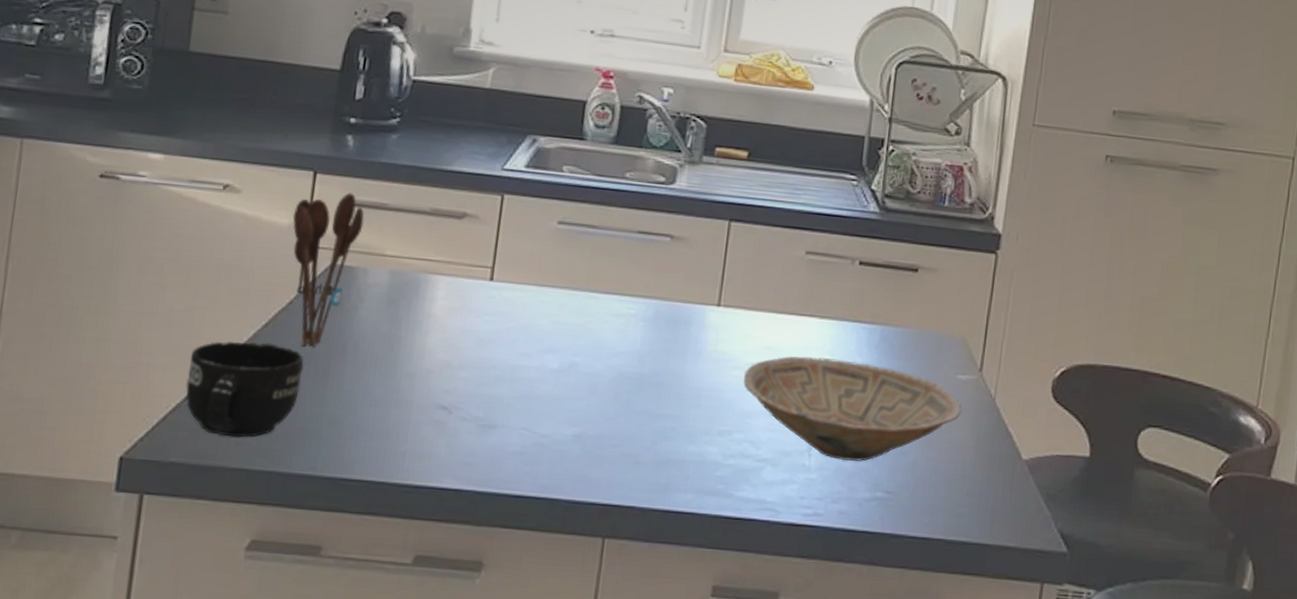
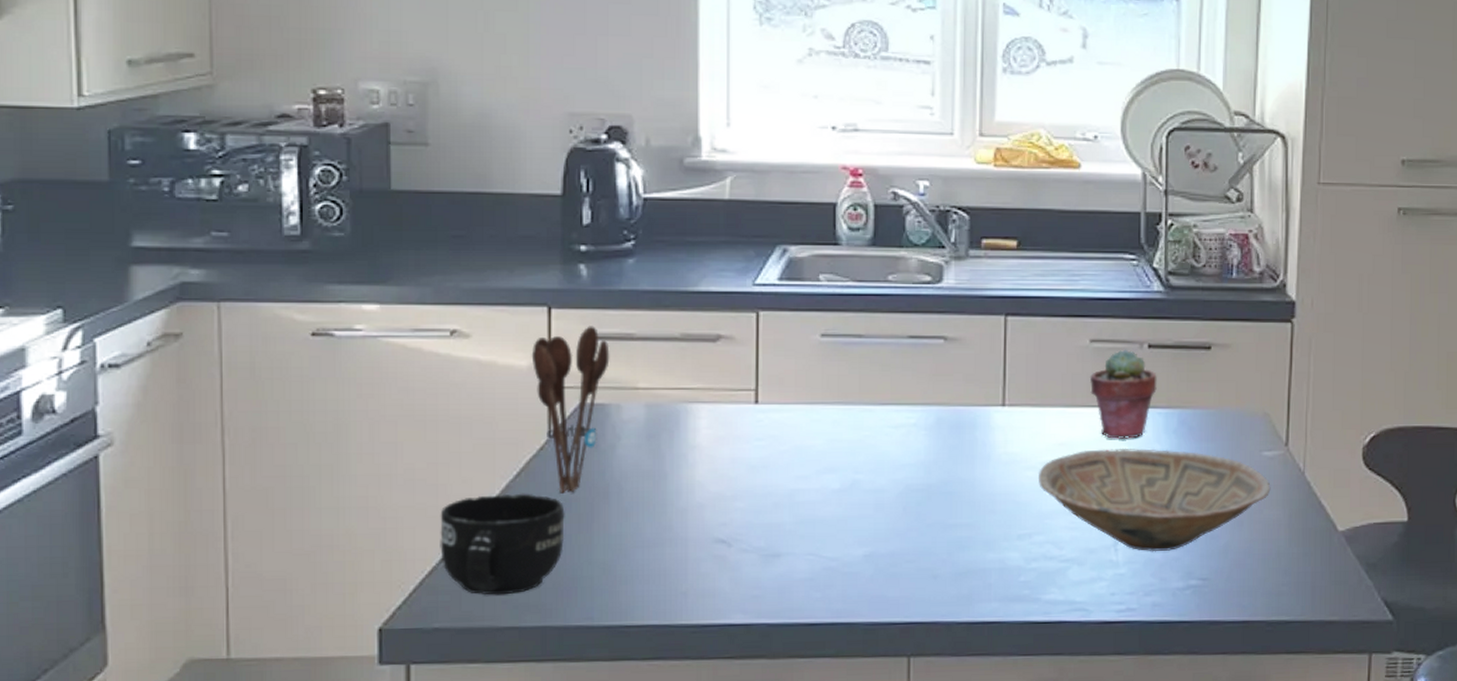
potted succulent: none [801,263,865,350] -> present [1089,349,1157,439]

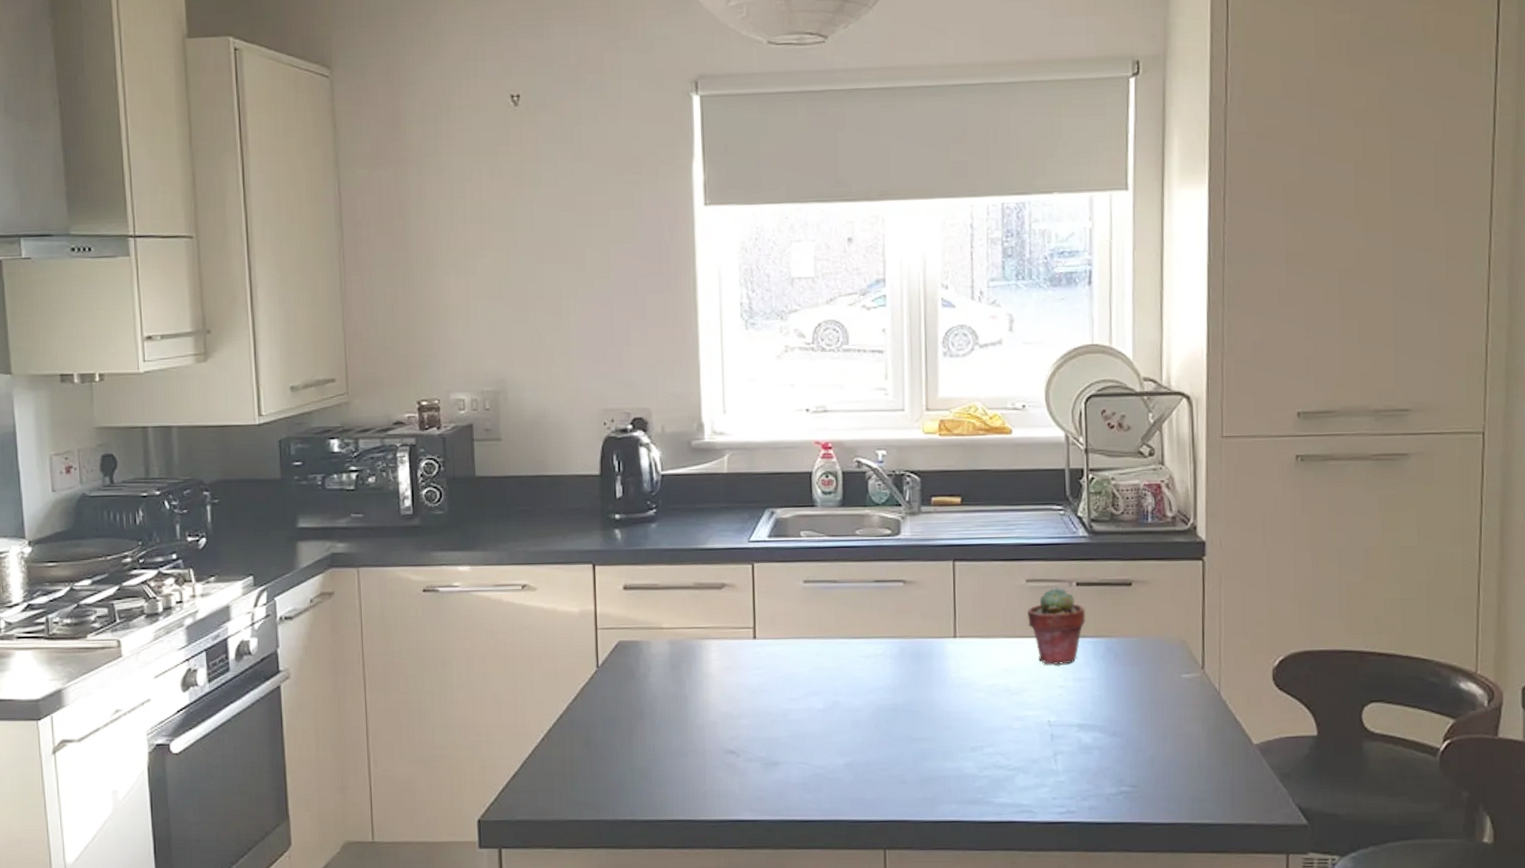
mug: present [440,493,565,596] -> none [519,713,612,795]
utensil holder: present [531,326,610,494] -> none [581,578,641,713]
bowl: present [1037,447,1271,552] -> none [986,672,1190,762]

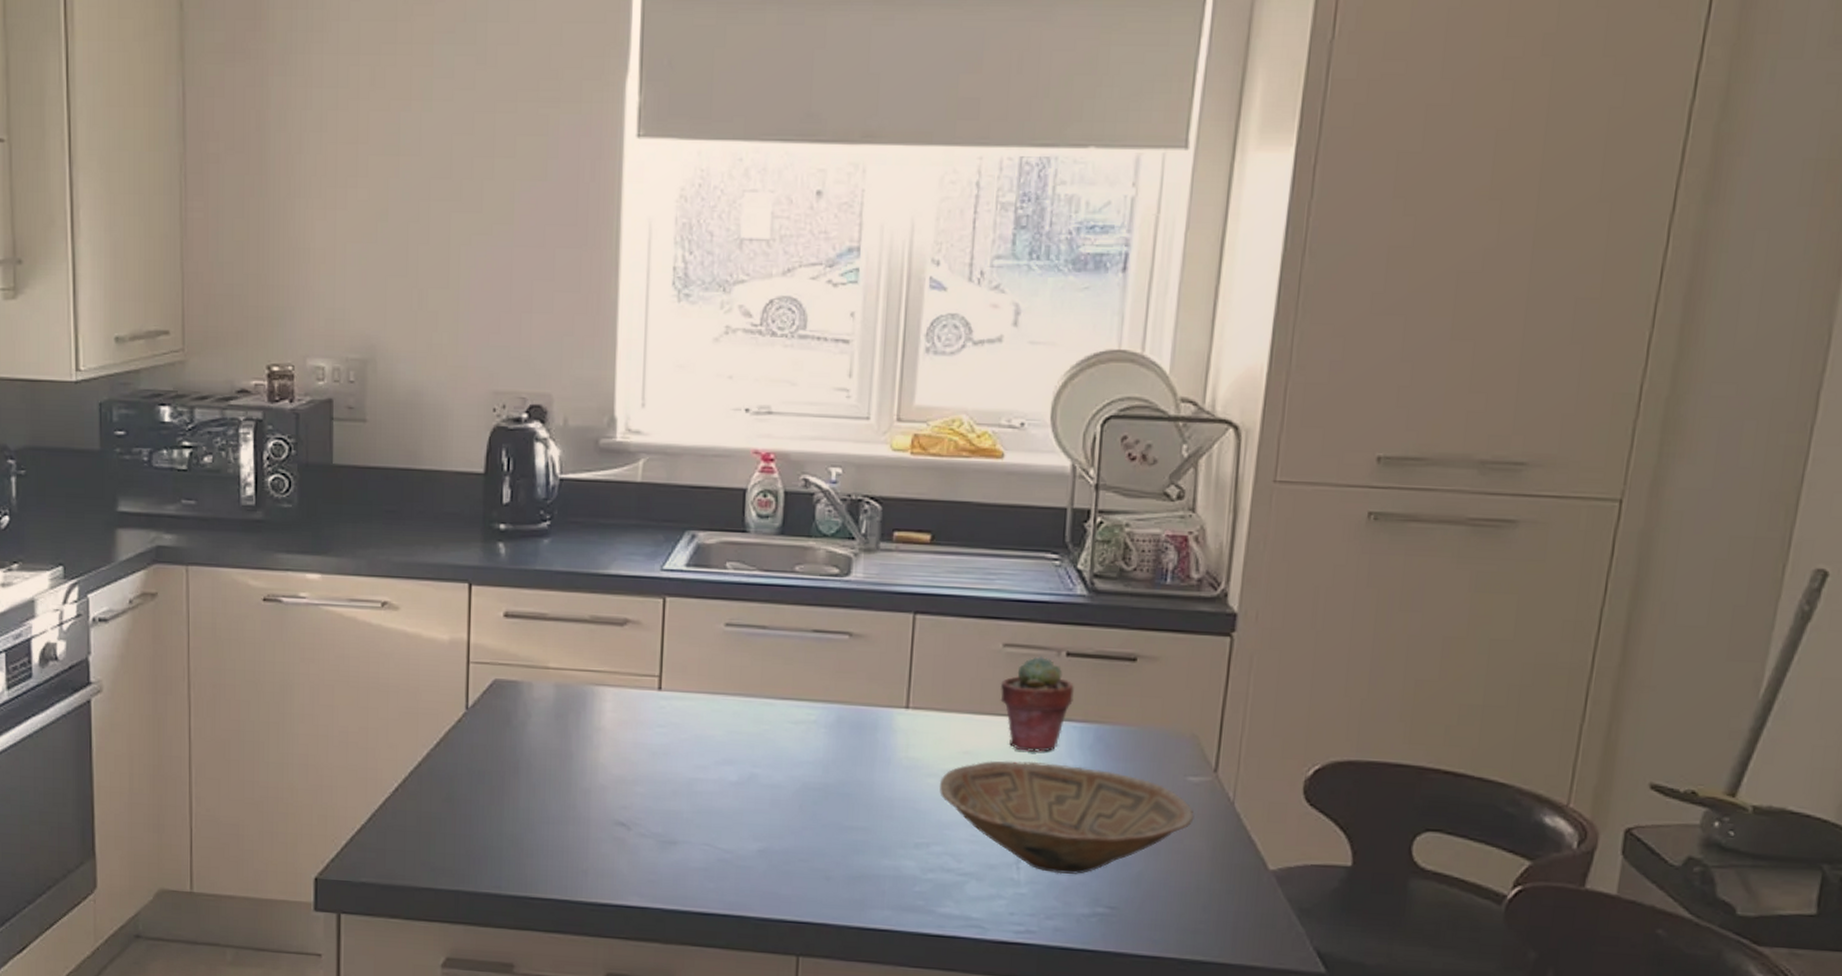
bowl: none [986,672,1190,762] -> present [939,761,1194,874]

